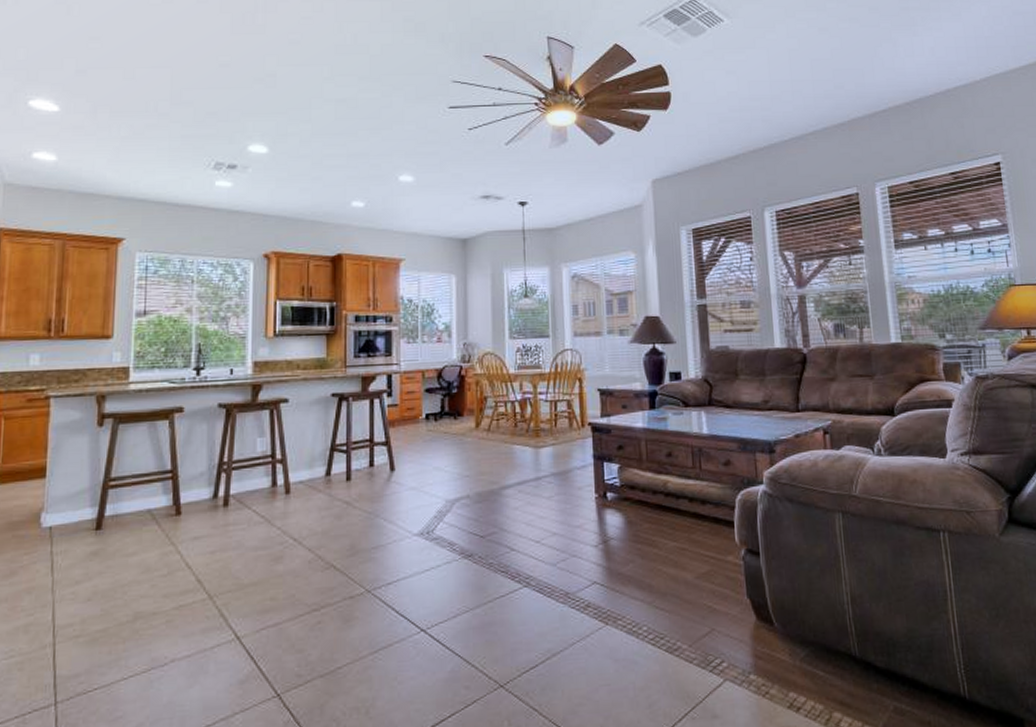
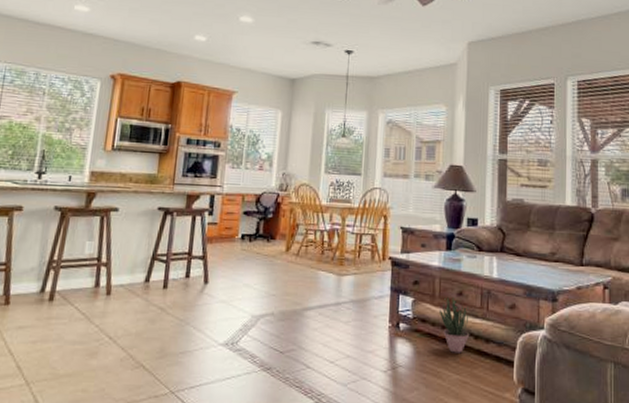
potted plant: none [647,458,684,519] -> present [438,296,470,353]

